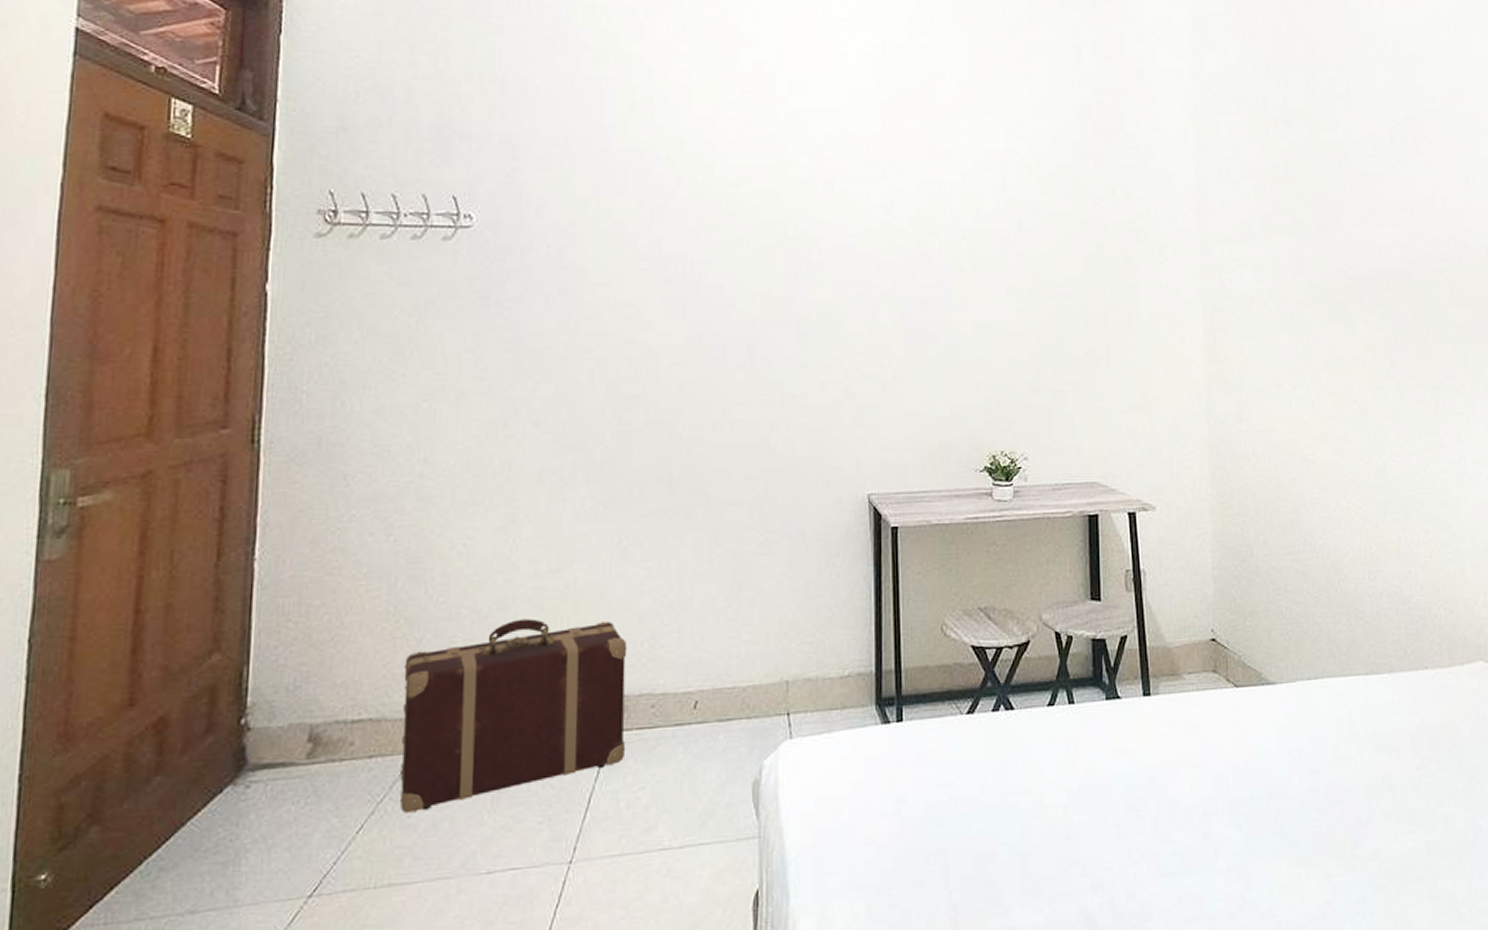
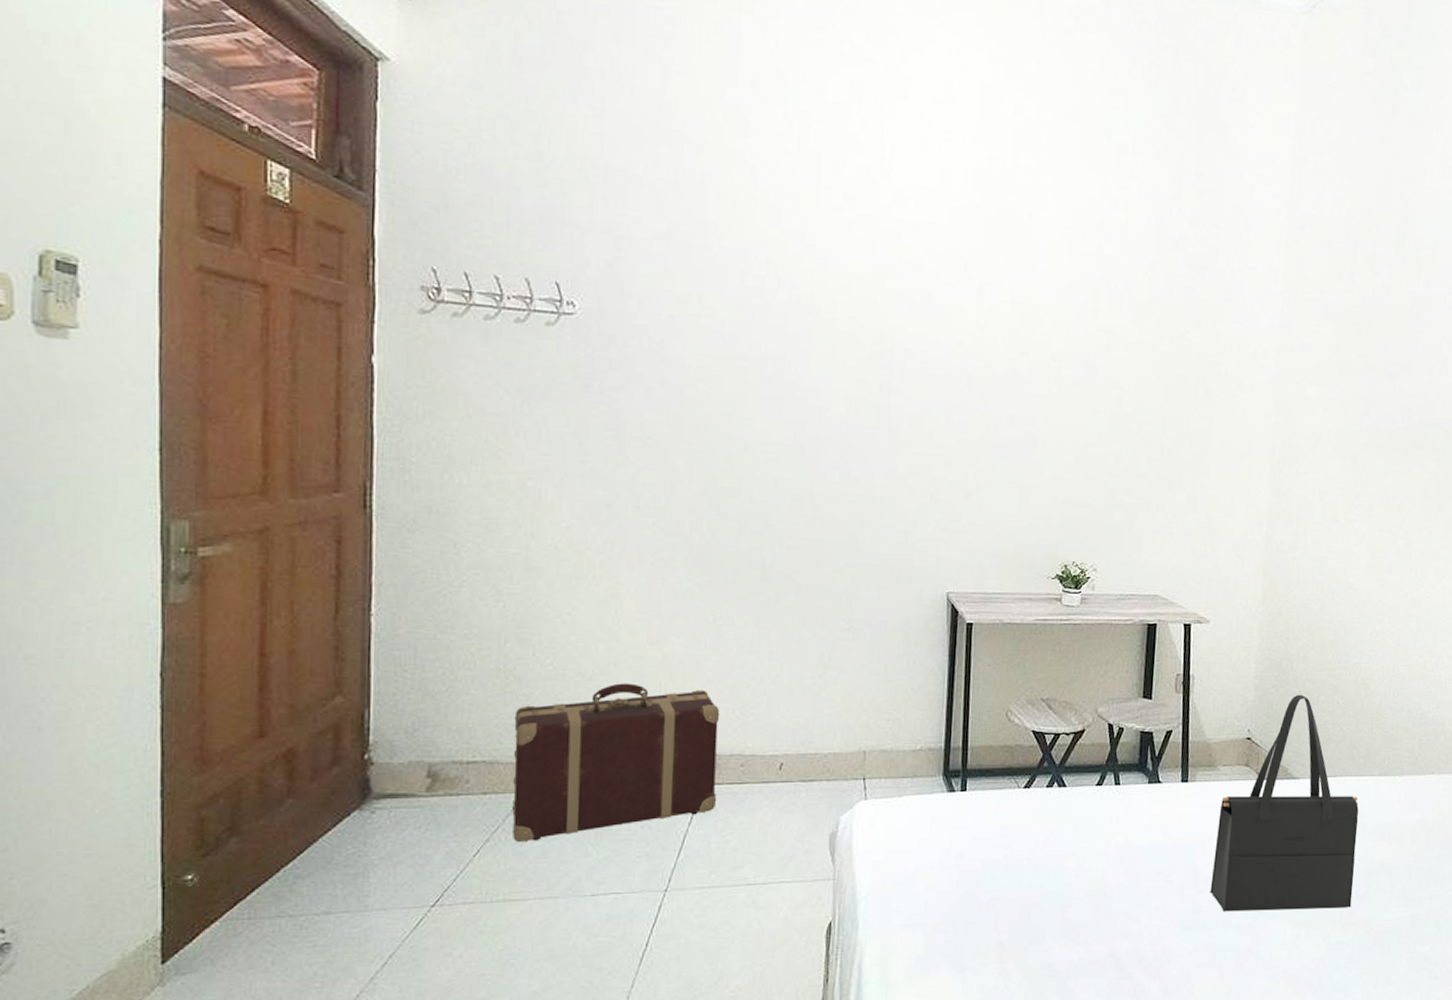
tote bag: none [1188,584,1354,852] -> present [1210,694,1359,912]

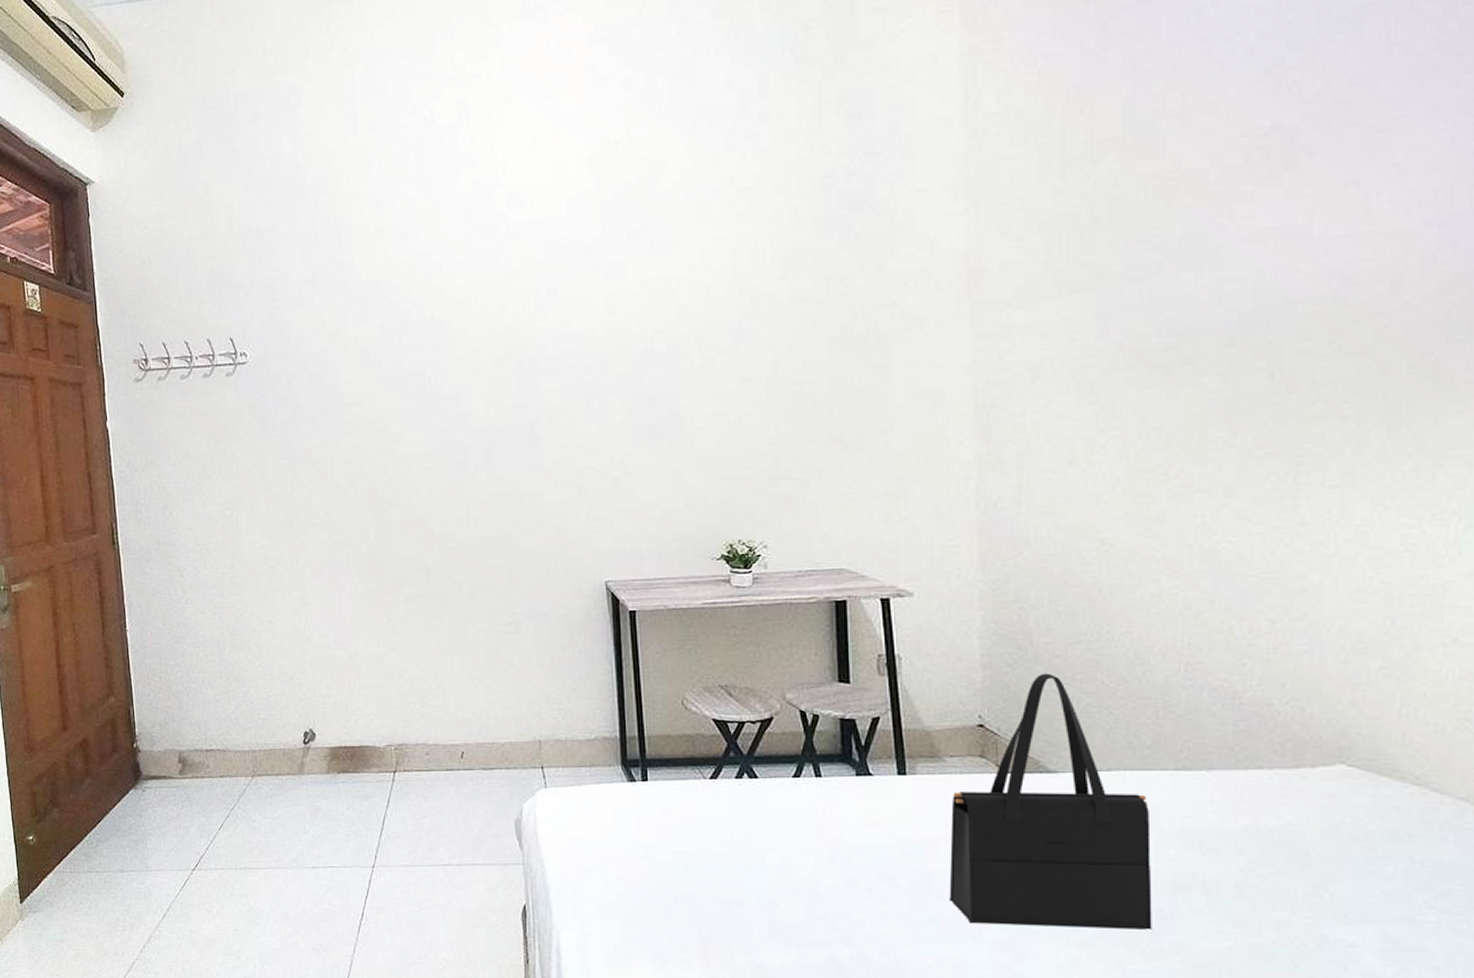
suitcase: present [511,683,720,842] -> none [237,681,409,819]

